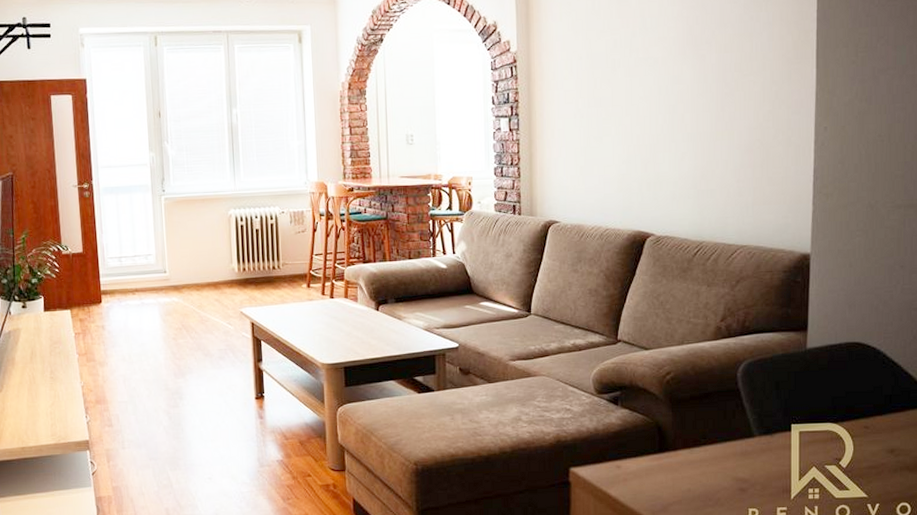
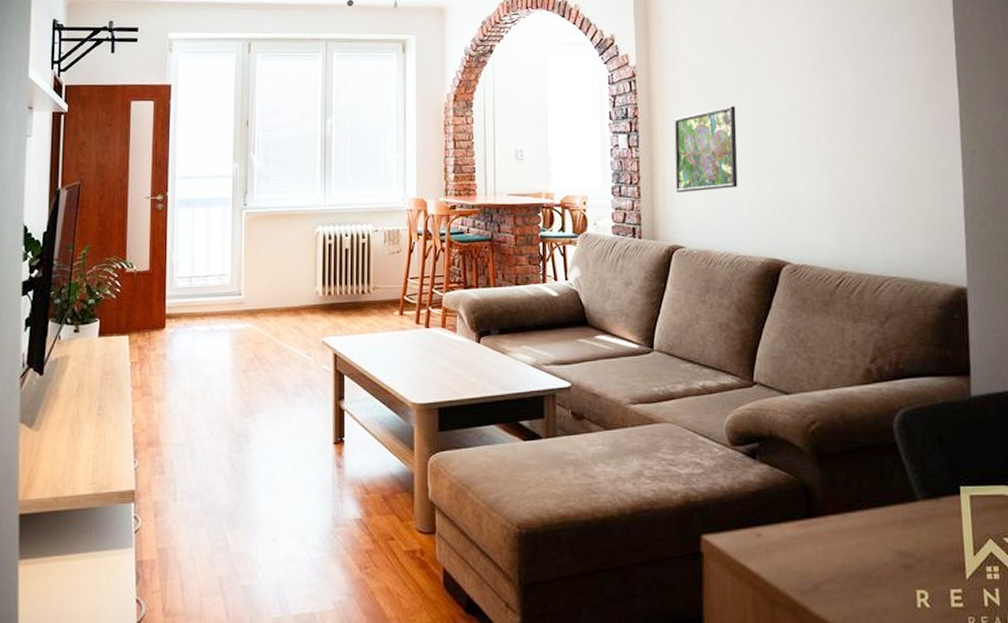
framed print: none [551,89,610,172] -> present [674,106,738,193]

